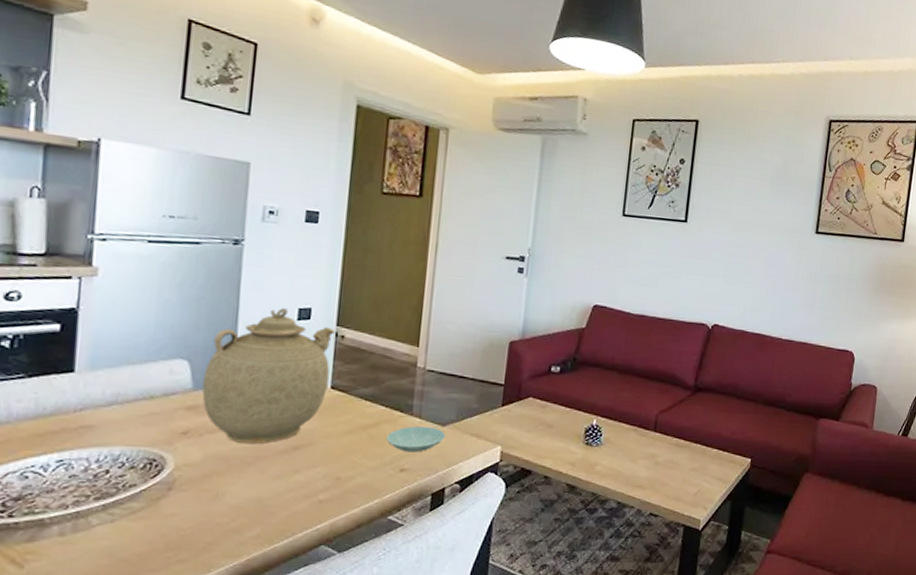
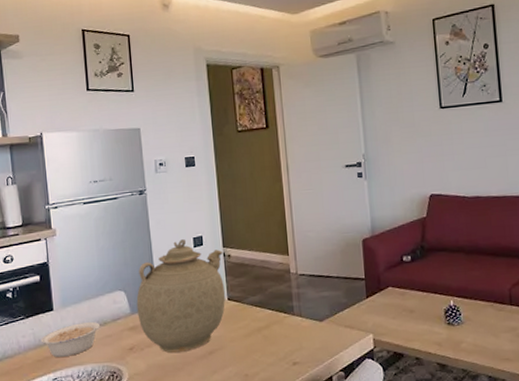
legume: none [46,393,152,435] -> present [41,322,105,358]
saucer: present [385,426,446,453] -> none [277,323,324,348]

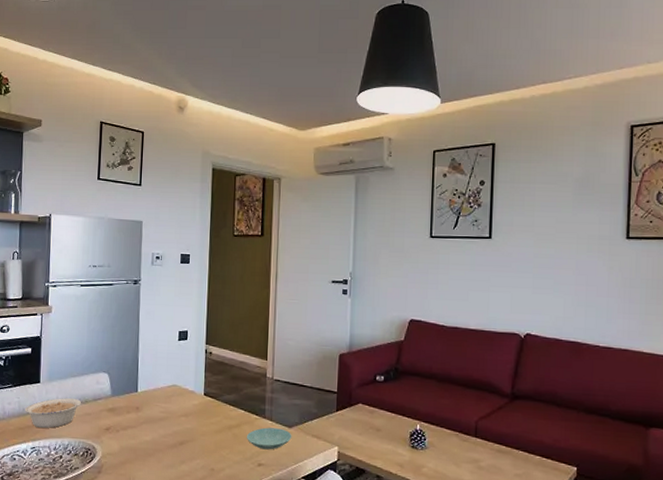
teapot: present [136,239,226,353] -> none [117,332,205,440]
saucer: none [277,323,324,348] -> present [246,427,292,450]

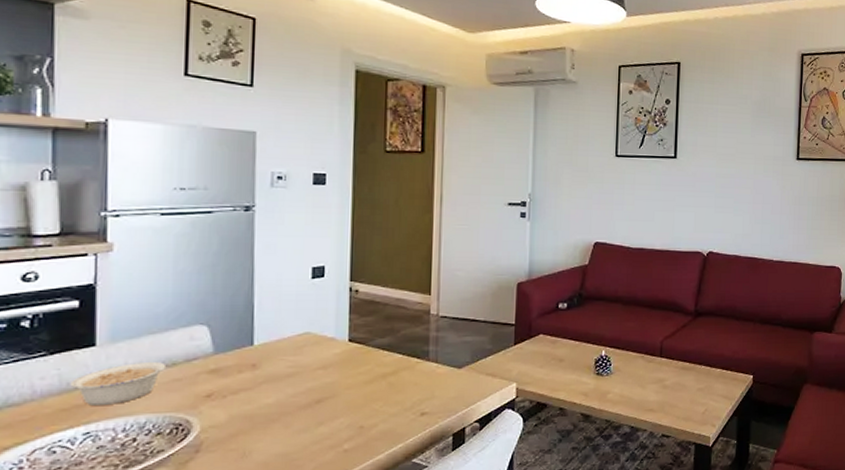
saucer: present [246,427,292,450] -> none [405,370,462,396]

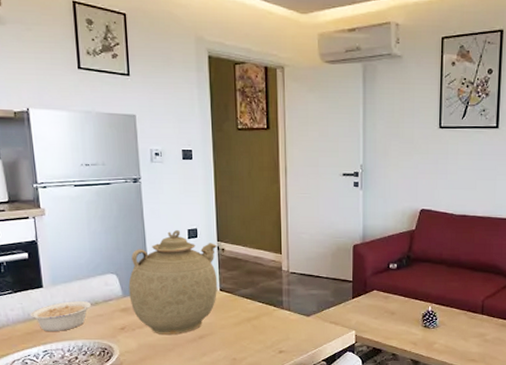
teapot: none [223,268,348,402] -> present [128,230,218,336]

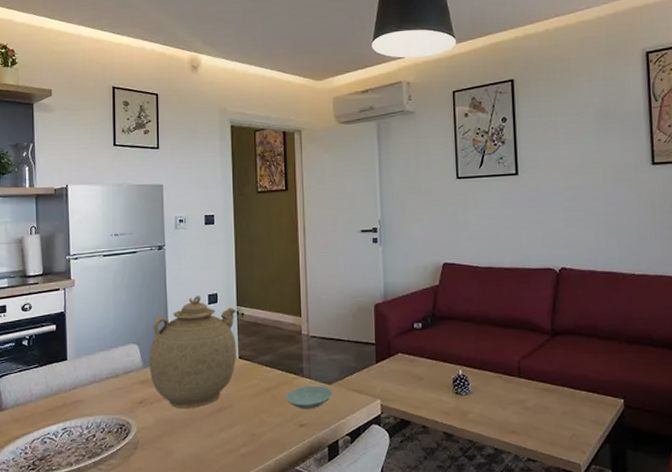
legume: present [30,301,97,332] -> none [53,374,117,408]
saucer: none [265,317,311,338] -> present [285,386,333,409]

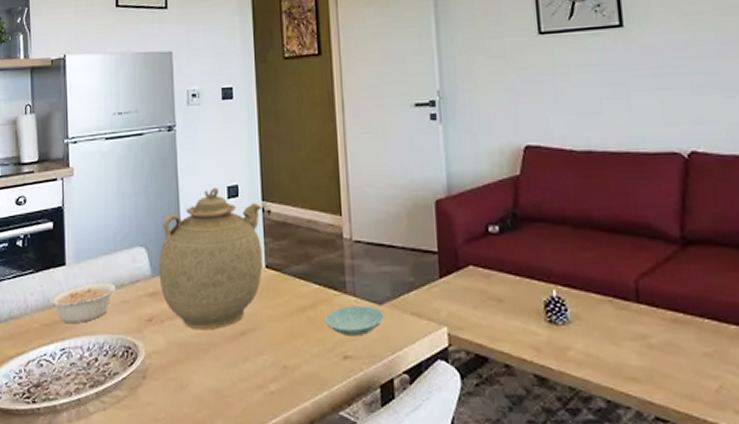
legume: none [53,374,117,408] -> present [50,283,122,324]

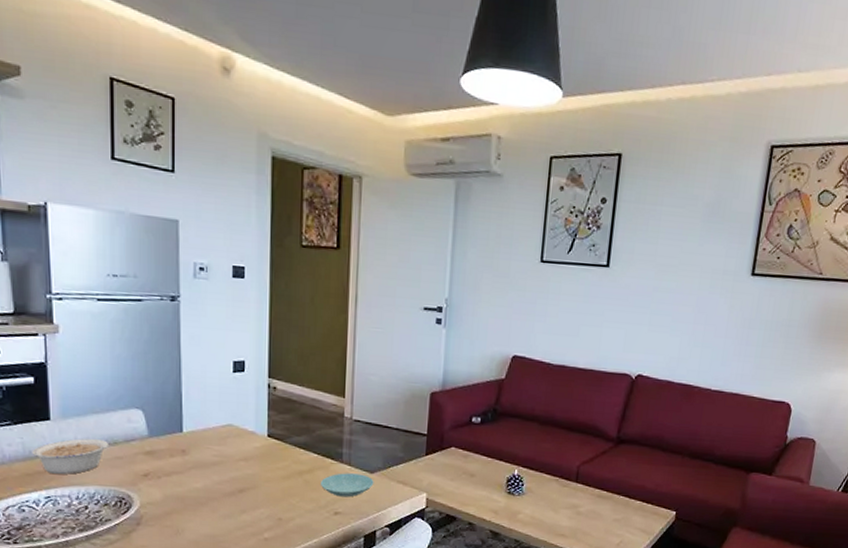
teapot: present [158,188,263,331] -> none [156,361,267,487]

